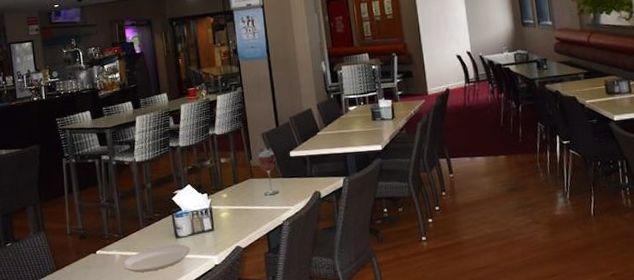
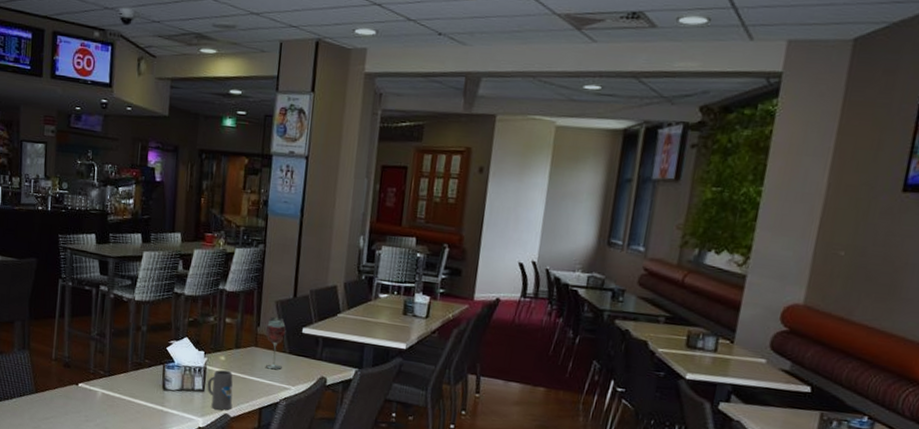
plate: present [122,244,191,273] -> none [103,393,176,418]
beer mug: none [215,205,242,244] -> present [207,369,233,411]

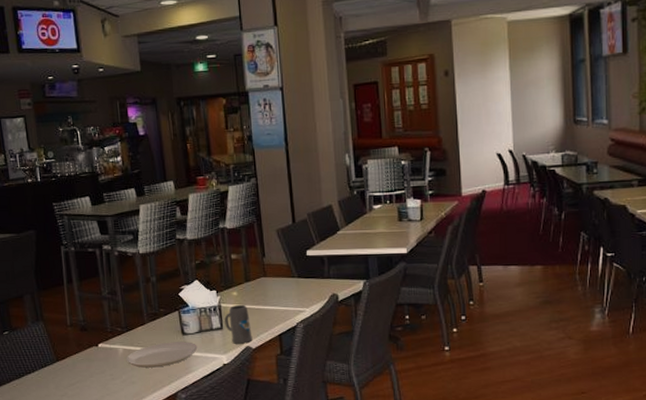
plate: none [103,393,176,418] -> present [126,342,198,368]
wineglass: present [265,316,286,370] -> none [271,244,293,296]

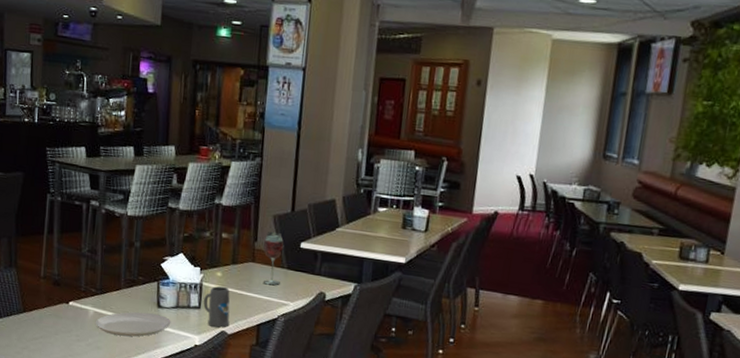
wineglass: none [271,244,293,296] -> present [263,231,284,286]

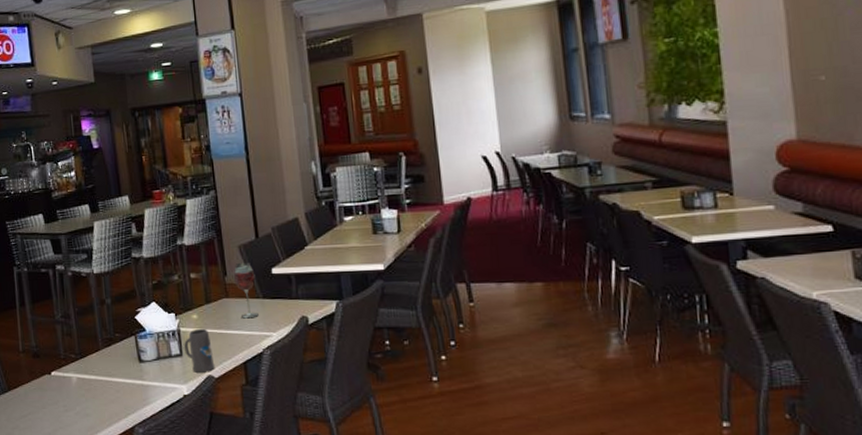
plate: present [95,311,171,337] -> none [79,370,156,399]

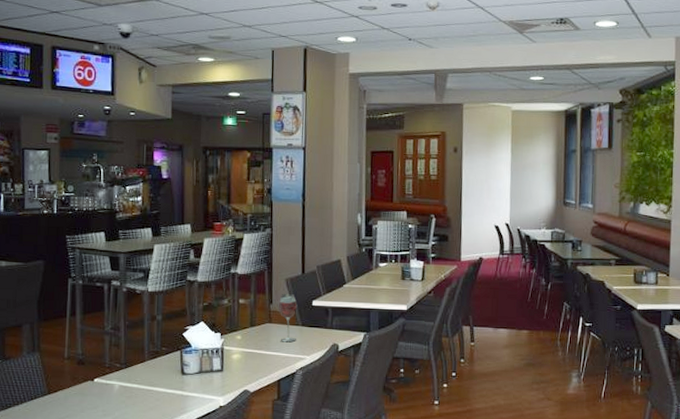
beer mug: present [184,328,215,373] -> none [225,348,252,387]

